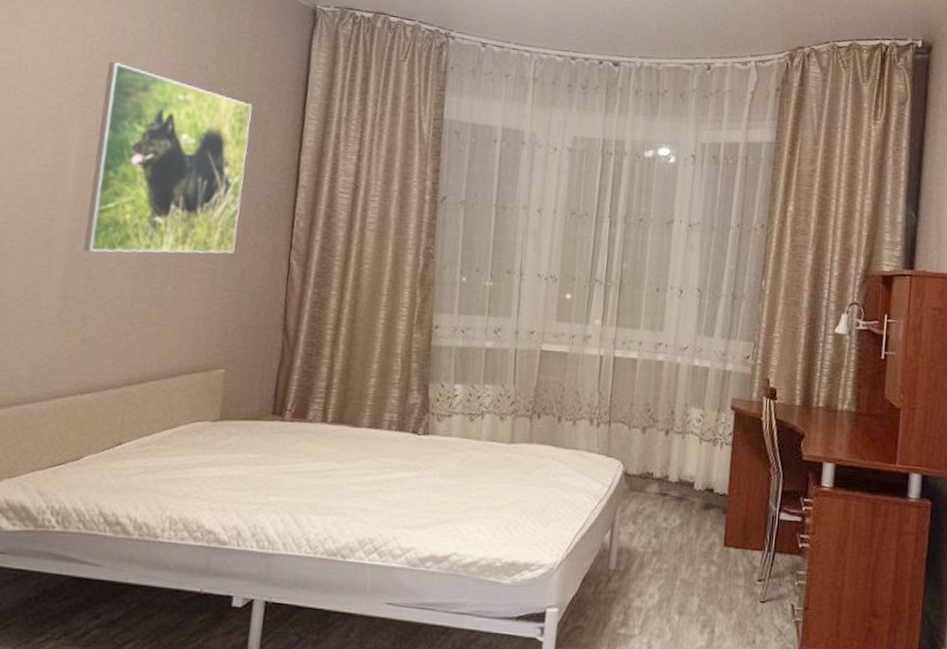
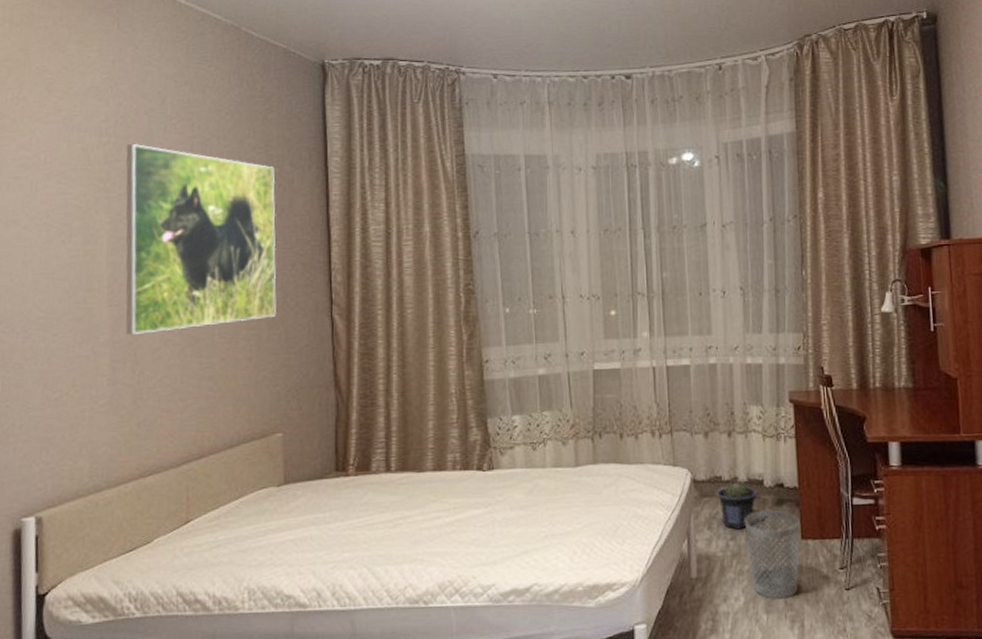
potted plant: none [645,476,687,528] -> present [716,477,758,530]
wastebasket: none [669,512,724,603] -> present [745,509,800,599]

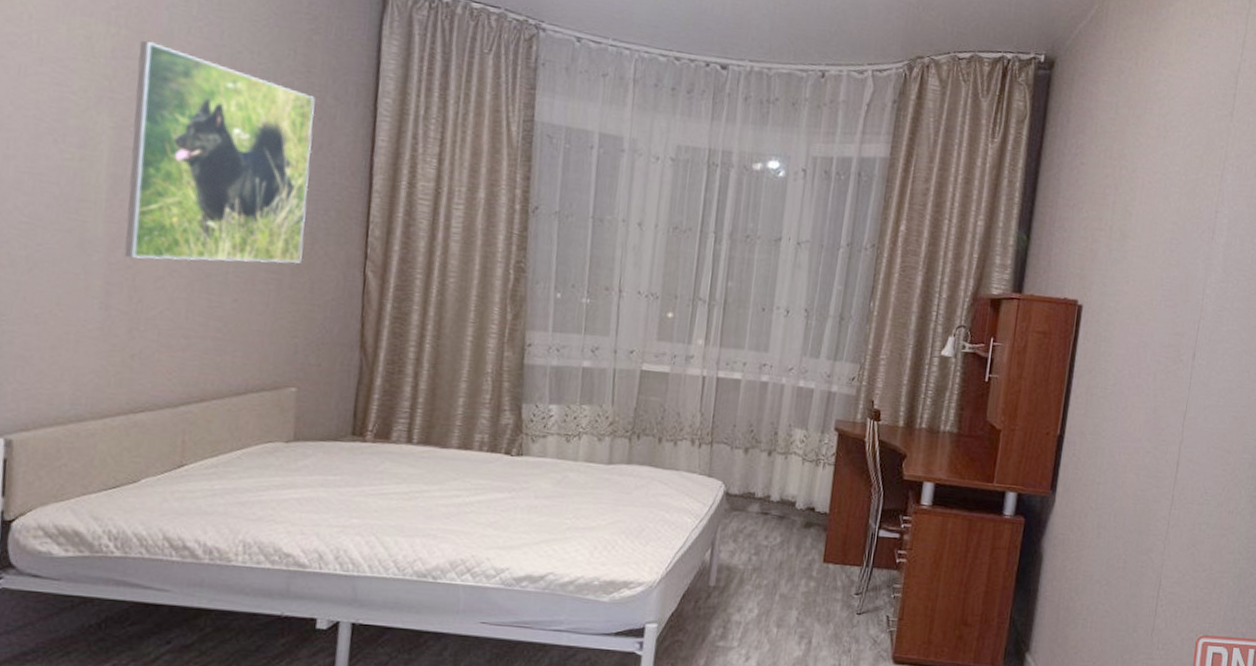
potted plant: present [716,477,758,530] -> none [746,496,788,546]
wastebasket: present [745,509,800,599] -> none [768,530,824,616]

